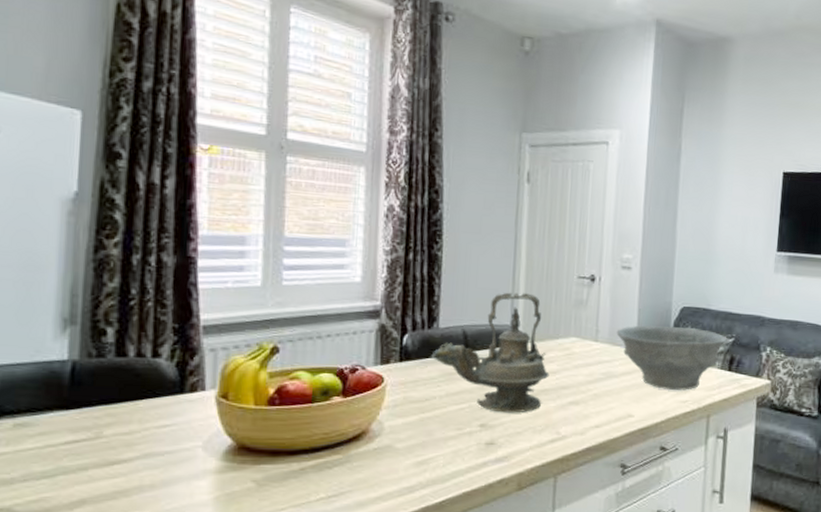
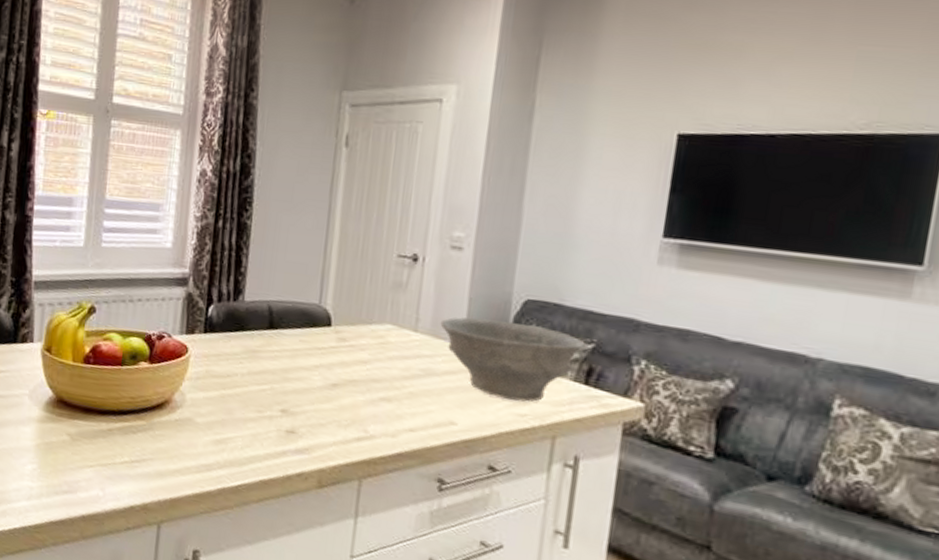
teapot: present [431,292,550,413] -> none [235,267,360,403]

